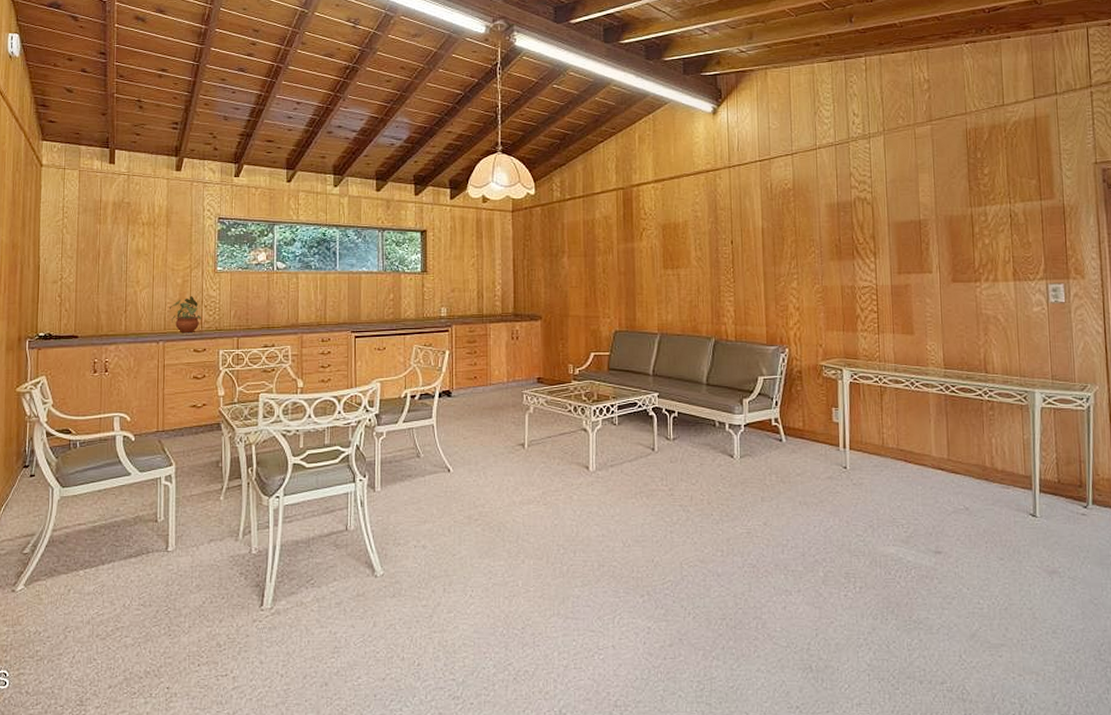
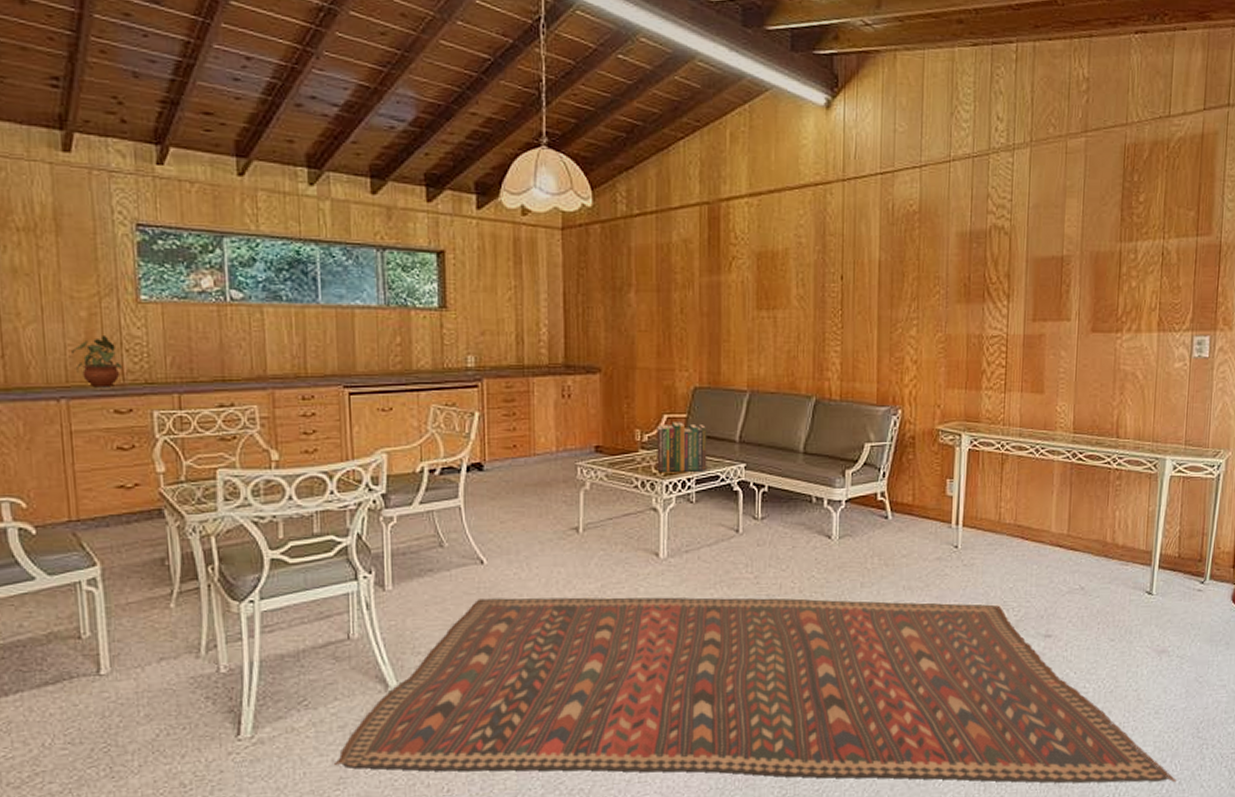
area rug: none [330,501,1083,705] -> present [333,597,1176,784]
books: none [586,358,627,399] -> present [657,422,707,472]

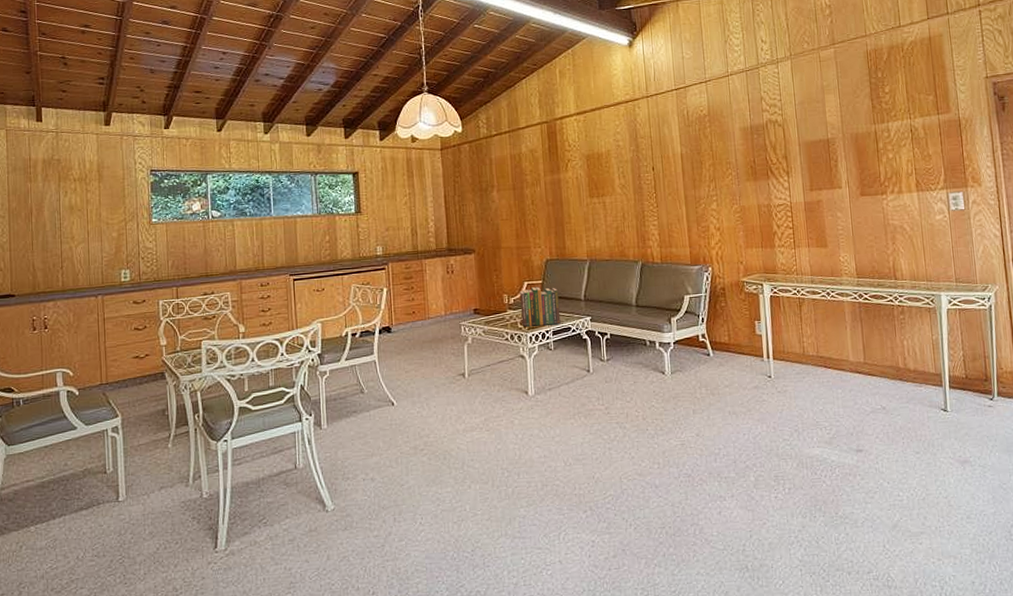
potted plant: present [72,336,122,388] -> none [106,249,139,286]
area rug: present [333,597,1176,784] -> none [285,424,998,584]

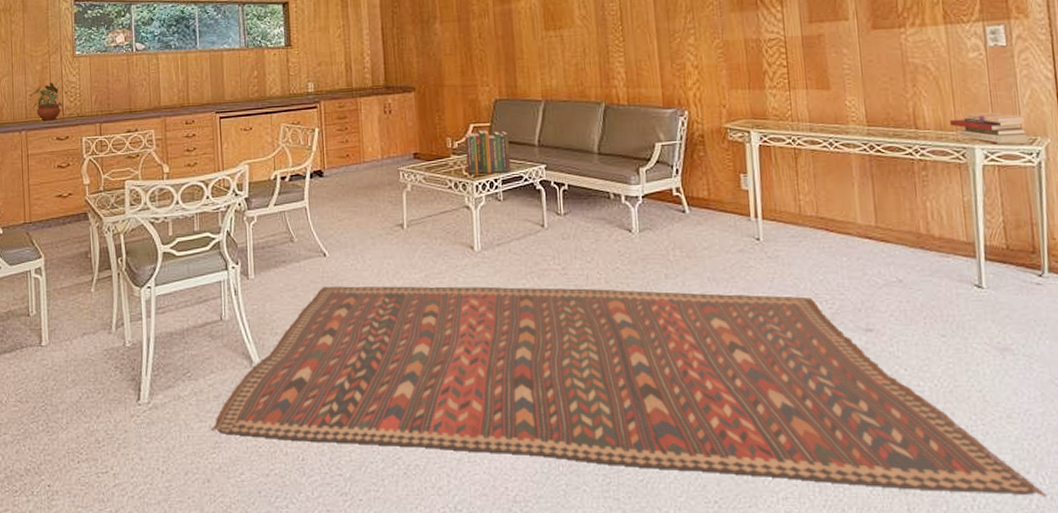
potted plant: none [106,249,139,286] -> present [30,83,62,122]
area rug: none [285,424,998,584] -> present [210,286,1047,498]
books: none [922,264,982,292] -> present [950,112,1028,145]

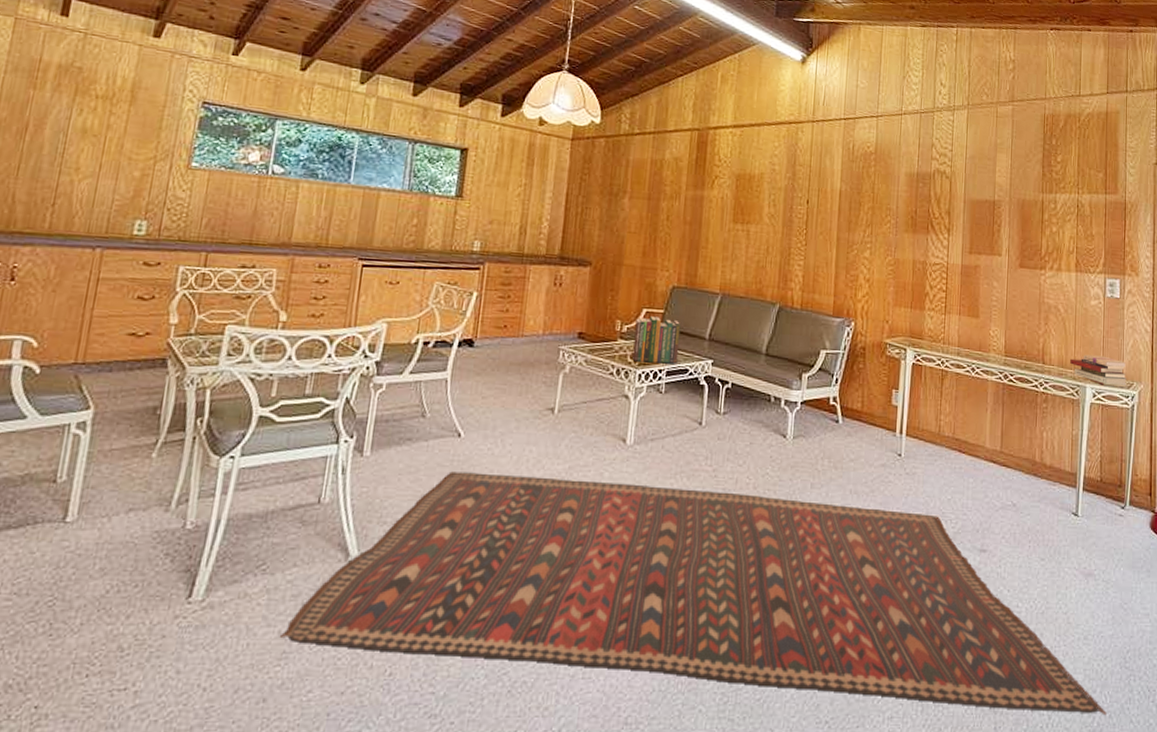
potted plant: present [30,83,62,122] -> none [117,195,161,241]

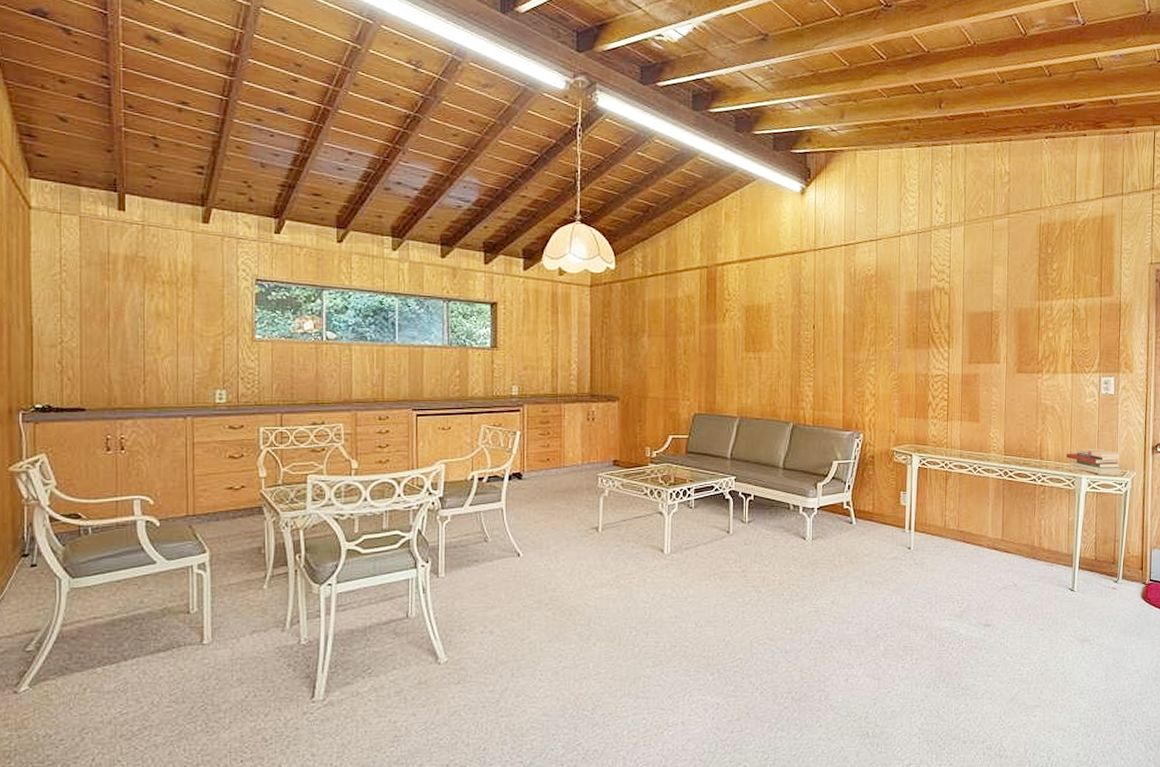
area rug: present [279,471,1107,716] -> none [390,585,1100,755]
books: present [632,316,681,364] -> none [663,441,705,482]

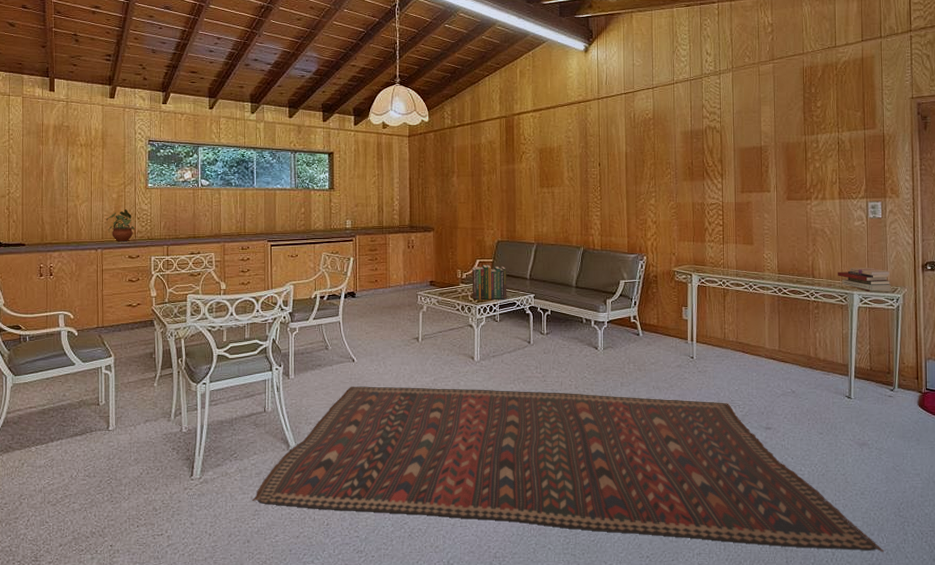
potted plant: none [199,367,237,408] -> present [106,209,135,242]
area rug: none [390,585,1100,755] -> present [251,386,884,553]
books: none [663,441,705,482] -> present [472,265,507,300]

